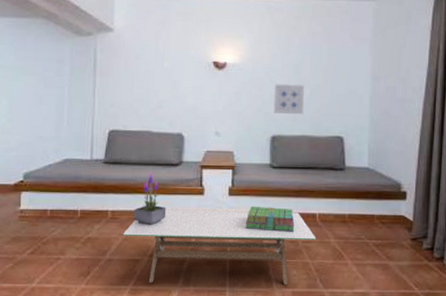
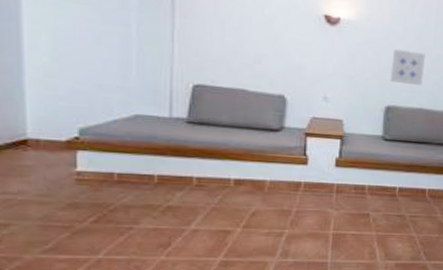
coffee table: present [123,209,316,285] -> none [212,178,424,257]
potted plant: present [134,172,166,226] -> none [224,136,264,196]
stack of books: present [245,206,295,232] -> none [351,178,404,206]

